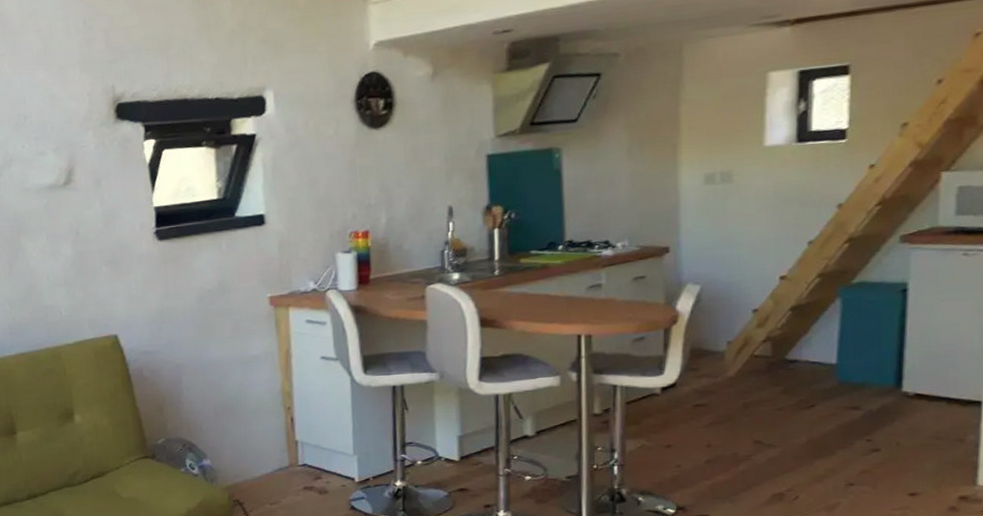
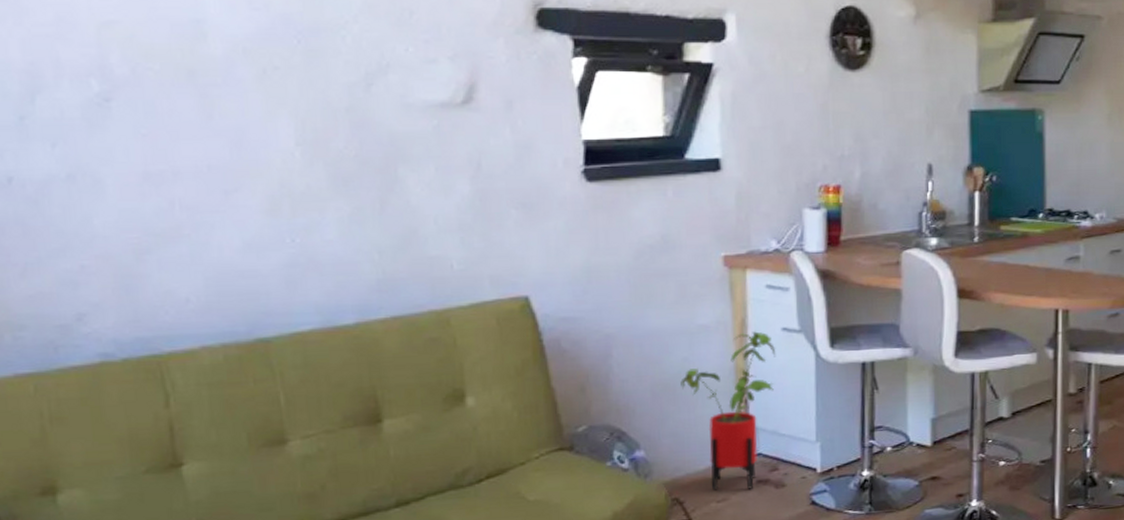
house plant: none [237,360,317,494] -> present [680,331,776,491]

